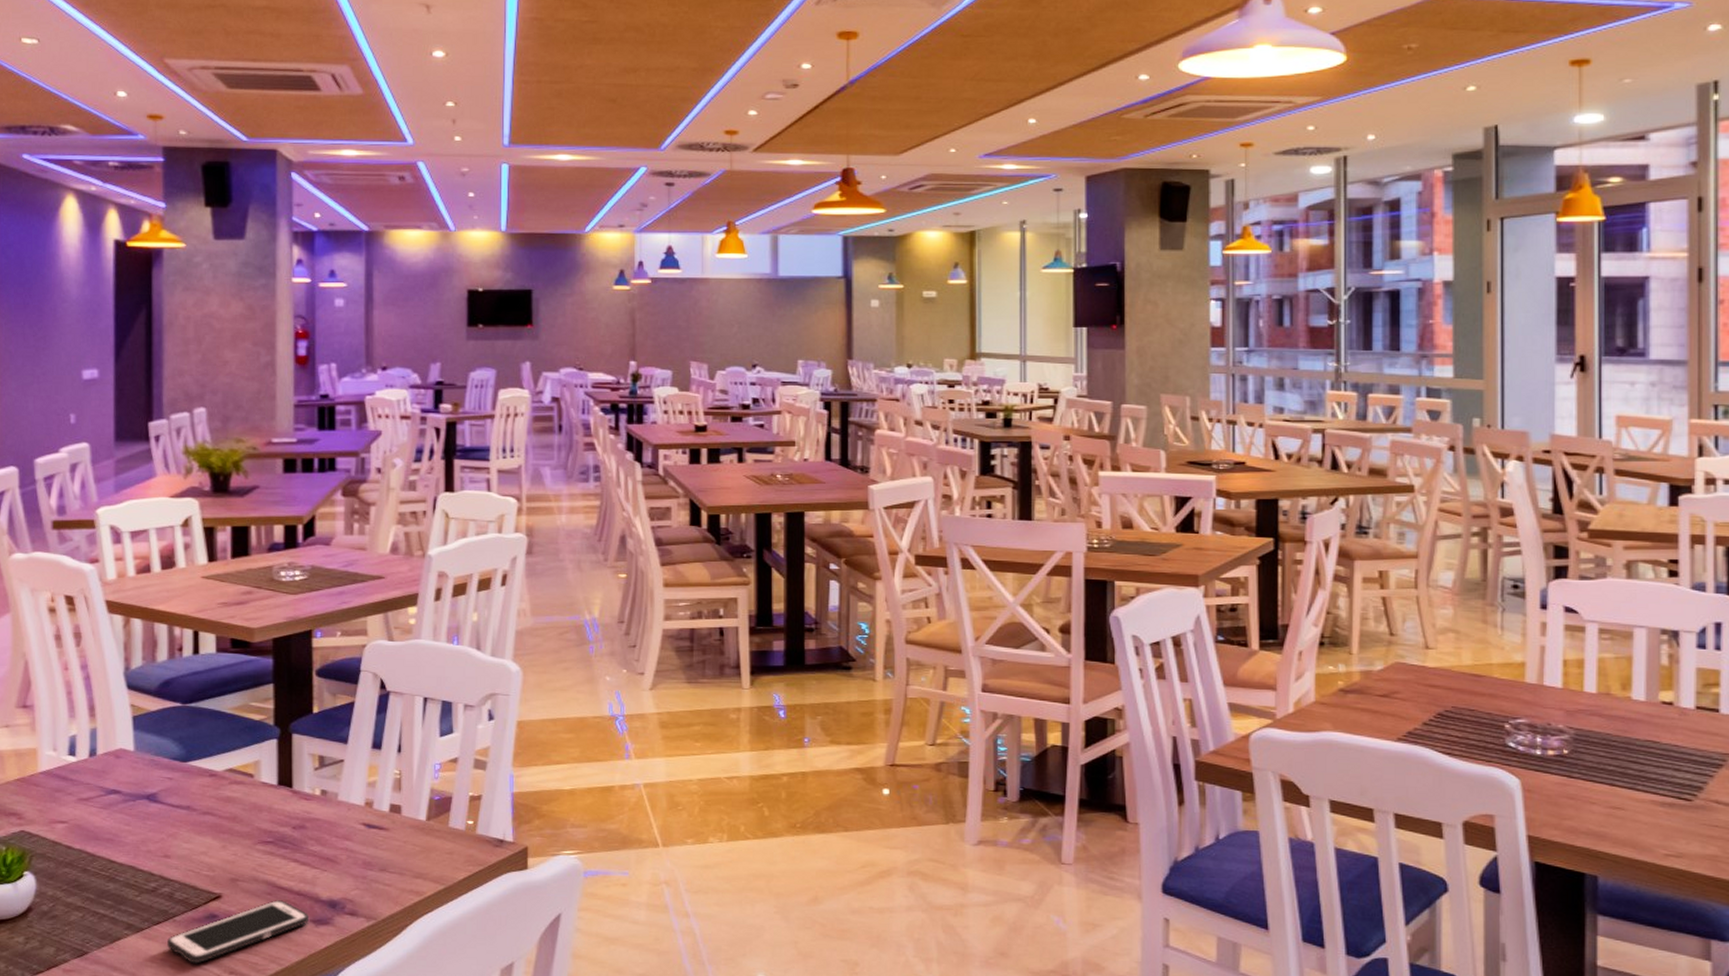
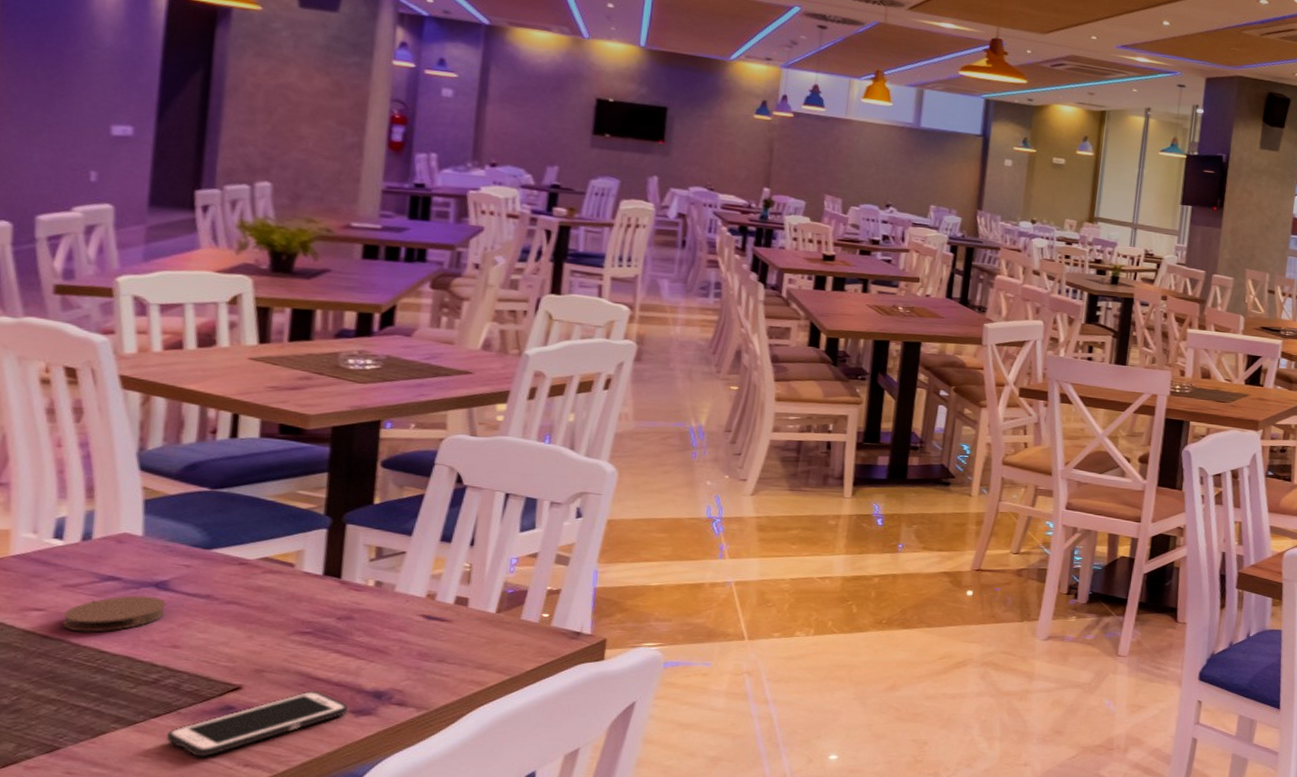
coaster: none [80,808,157,843] -> present [62,595,167,633]

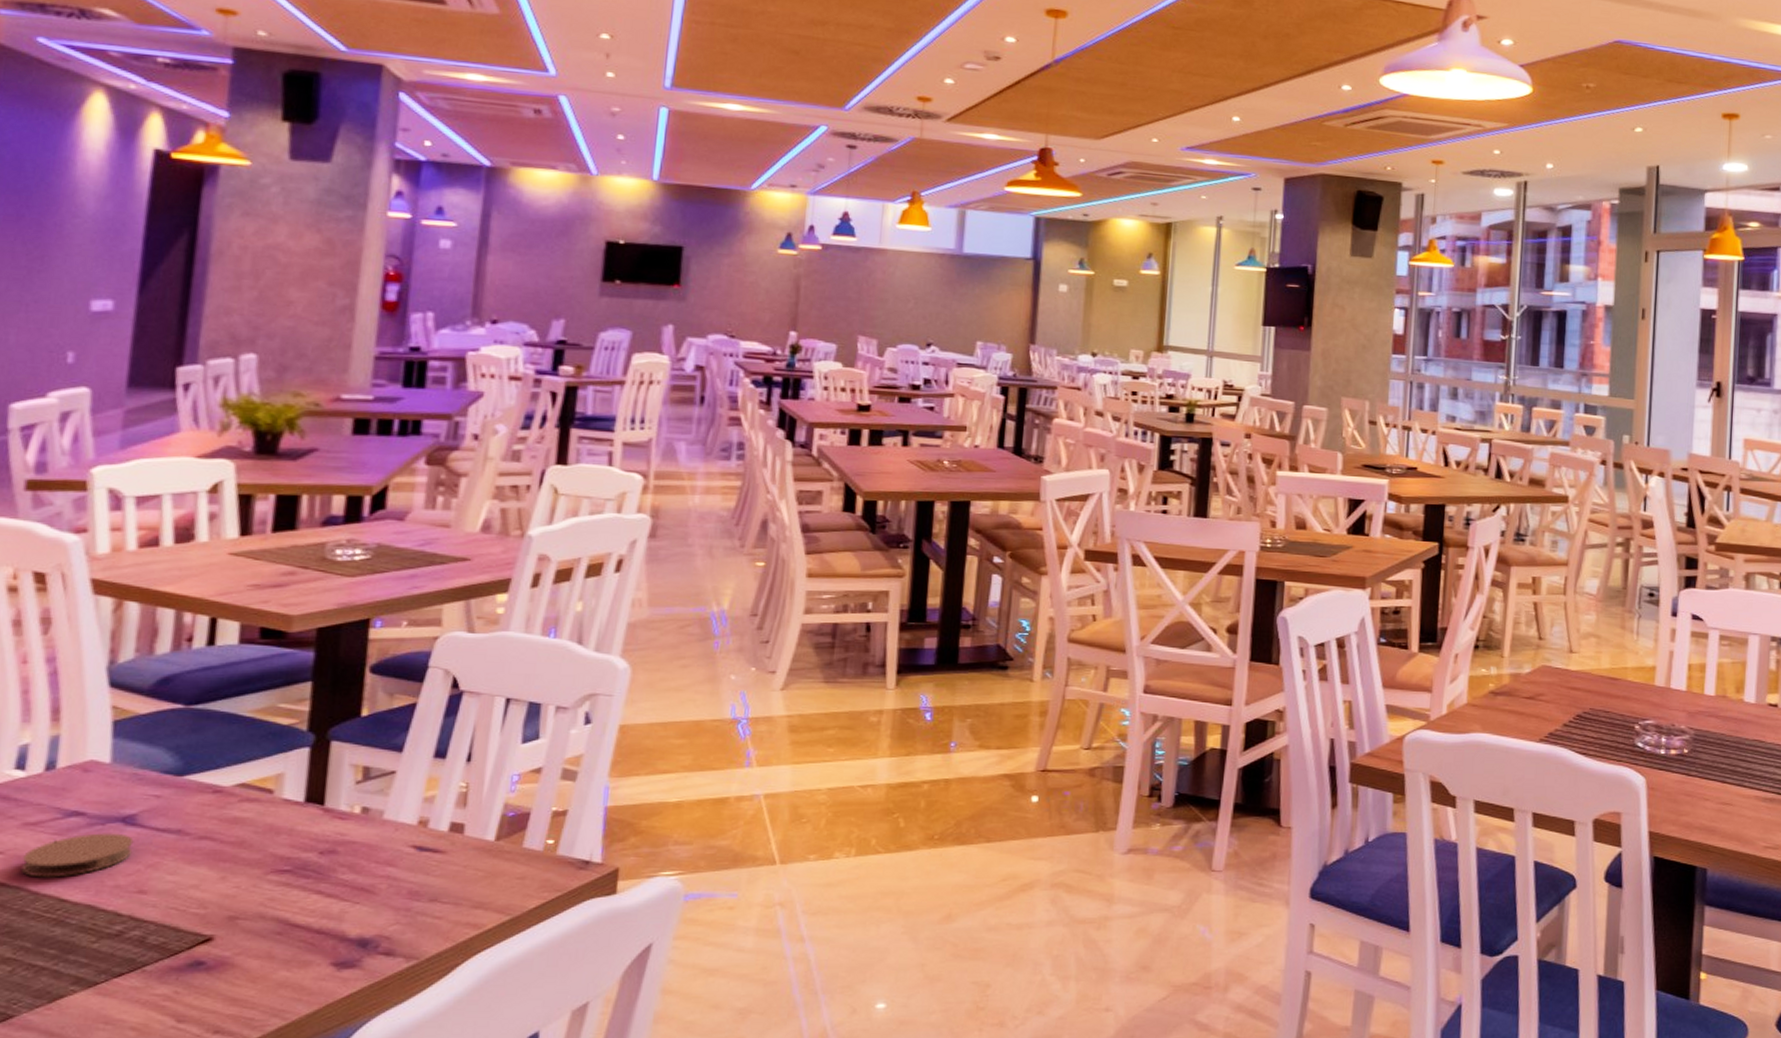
cell phone: present [167,691,348,757] -> none [130,941,329,1023]

